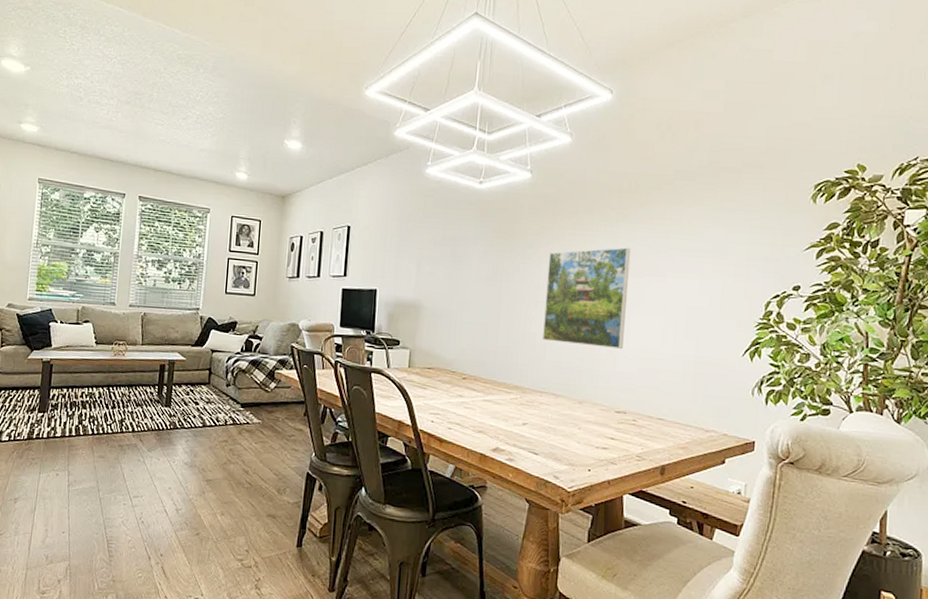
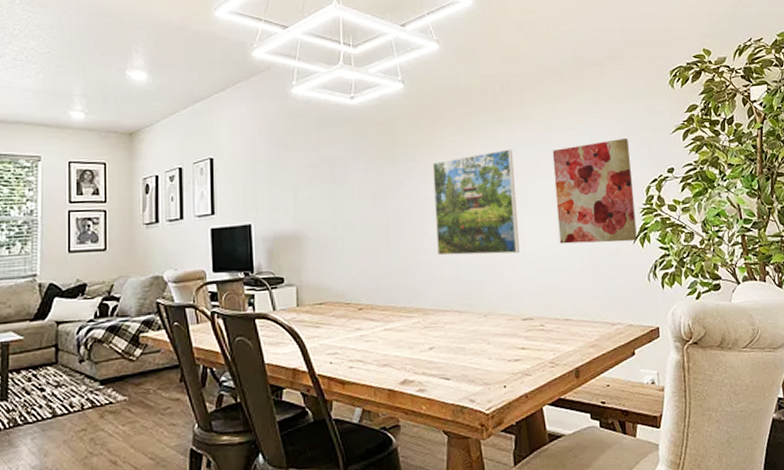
wall art: none [665,249,754,354] -> present [552,137,637,244]

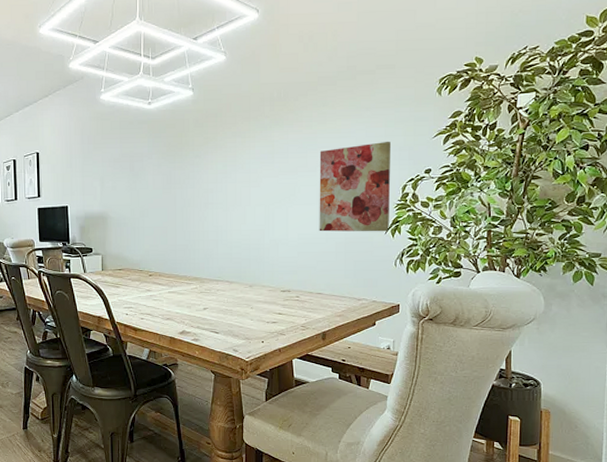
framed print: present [432,149,520,256] -> none [214,149,285,238]

